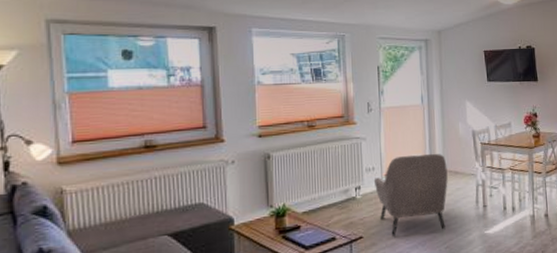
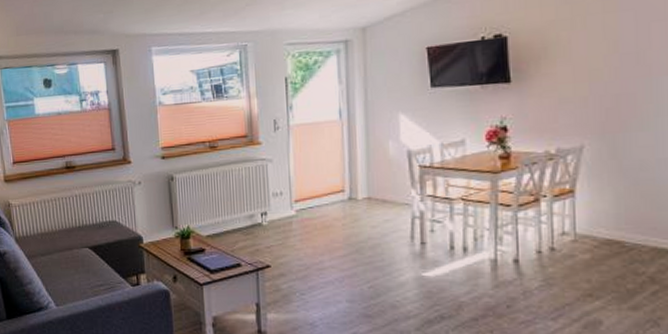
armchair: present [373,153,448,237] -> none [281,177,373,269]

